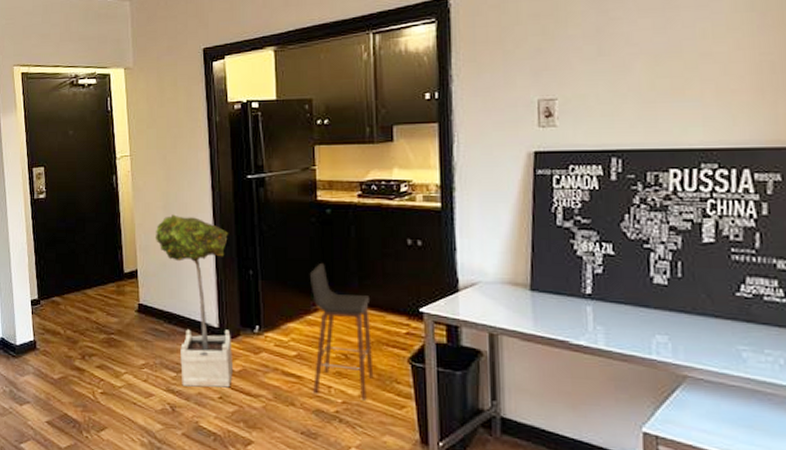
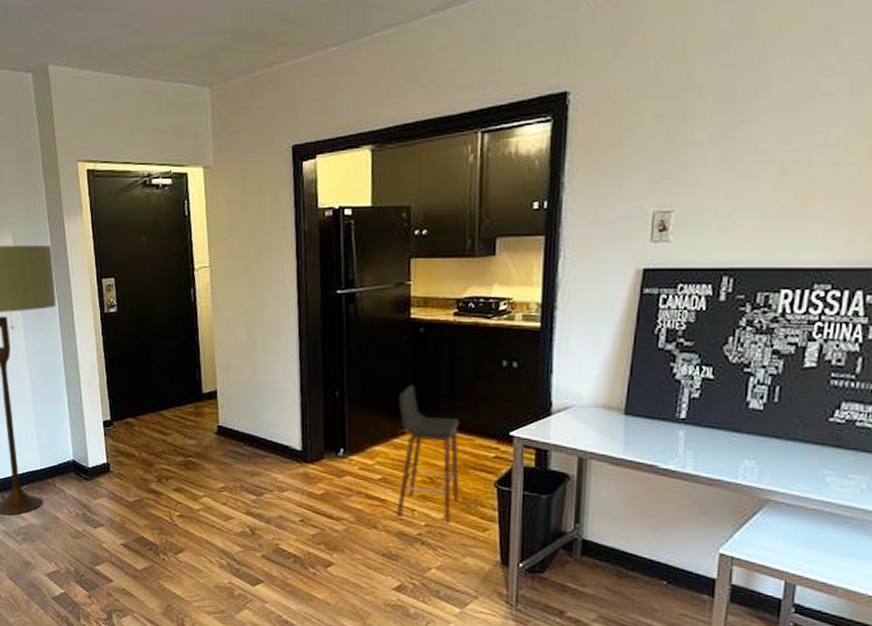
potted tree: present [155,214,233,388] -> none [235,332,316,511]

